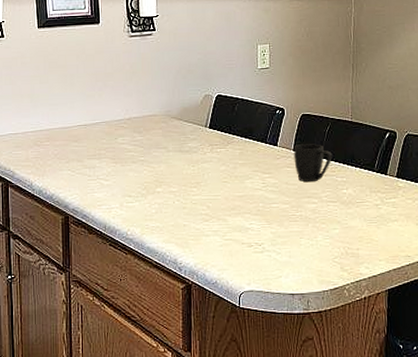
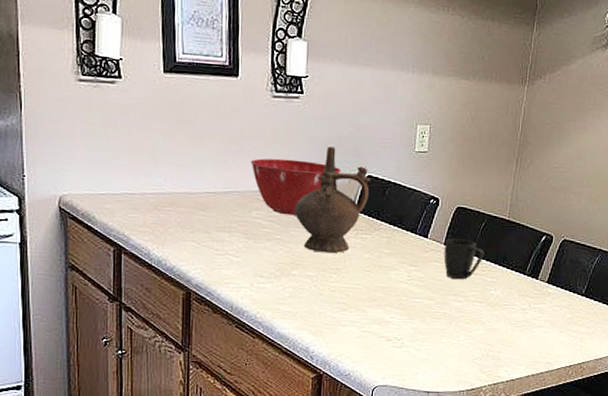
mixing bowl: none [114,88,194,138] -> present [250,158,342,216]
ceremonial vessel: none [155,73,220,169] -> present [294,146,370,254]

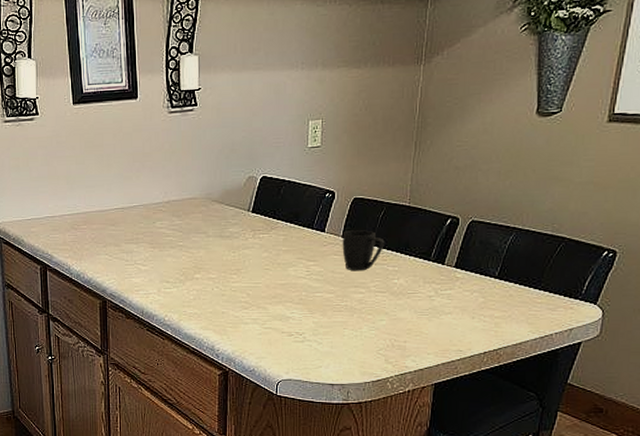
mixing bowl: present [250,158,342,216] -> none [152,169,237,223]
ceremonial vessel: present [294,146,370,254] -> none [194,153,265,255]

